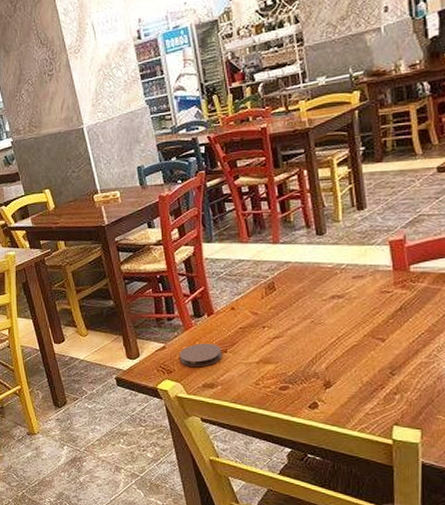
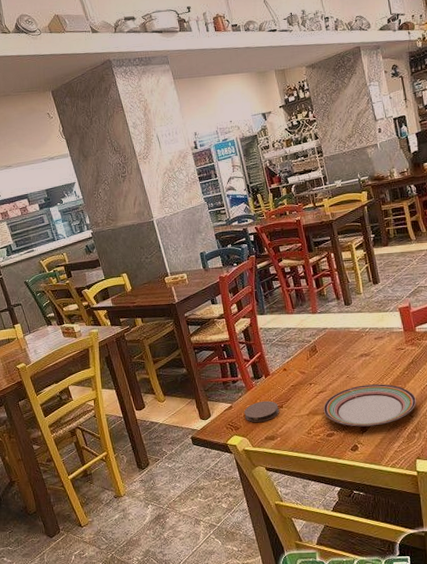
plate: none [278,332,401,382] -> present [324,384,416,427]

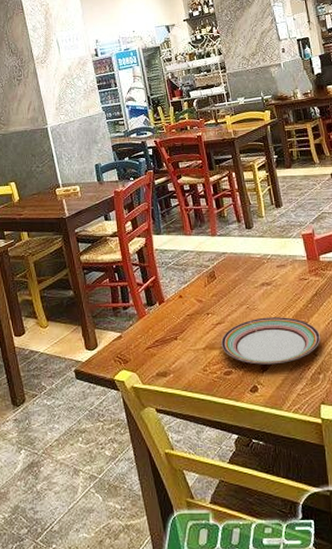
coaster: present [244,401,279,423] -> none [134,331,173,356]

